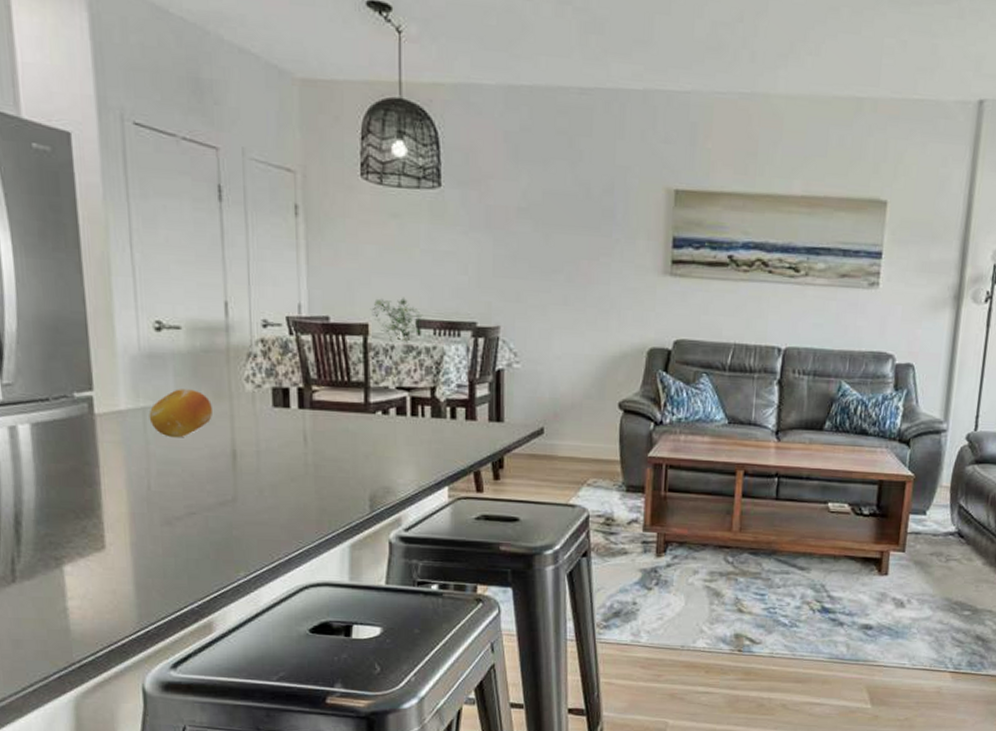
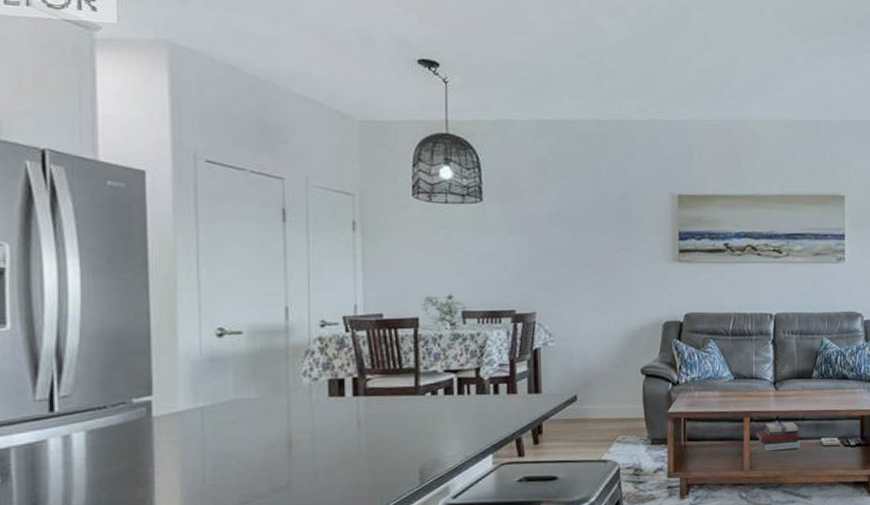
fruit: present [149,389,212,438] -> none [207,387,270,433]
books: none [749,479,802,514] -> present [756,422,800,452]

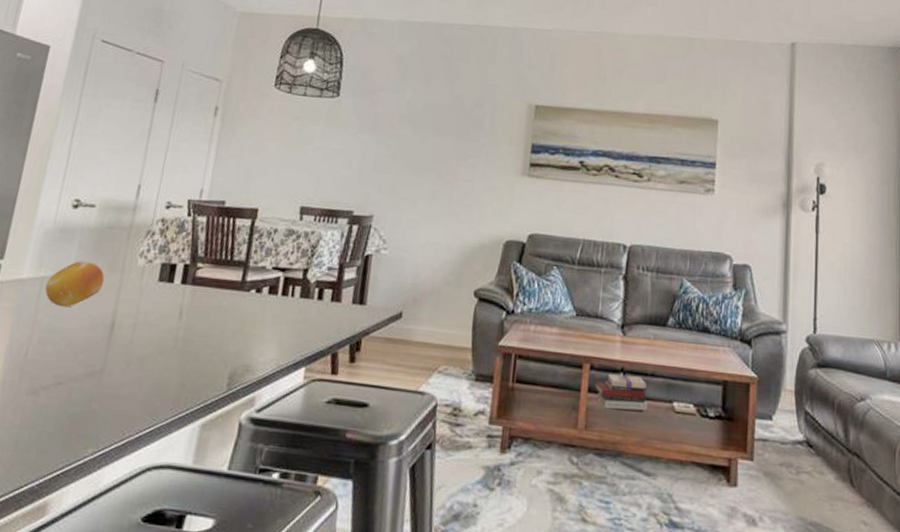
fruit: none [207,387,270,433] -> present [44,261,105,307]
flower bouquet: present [420,293,469,331] -> none [262,186,308,226]

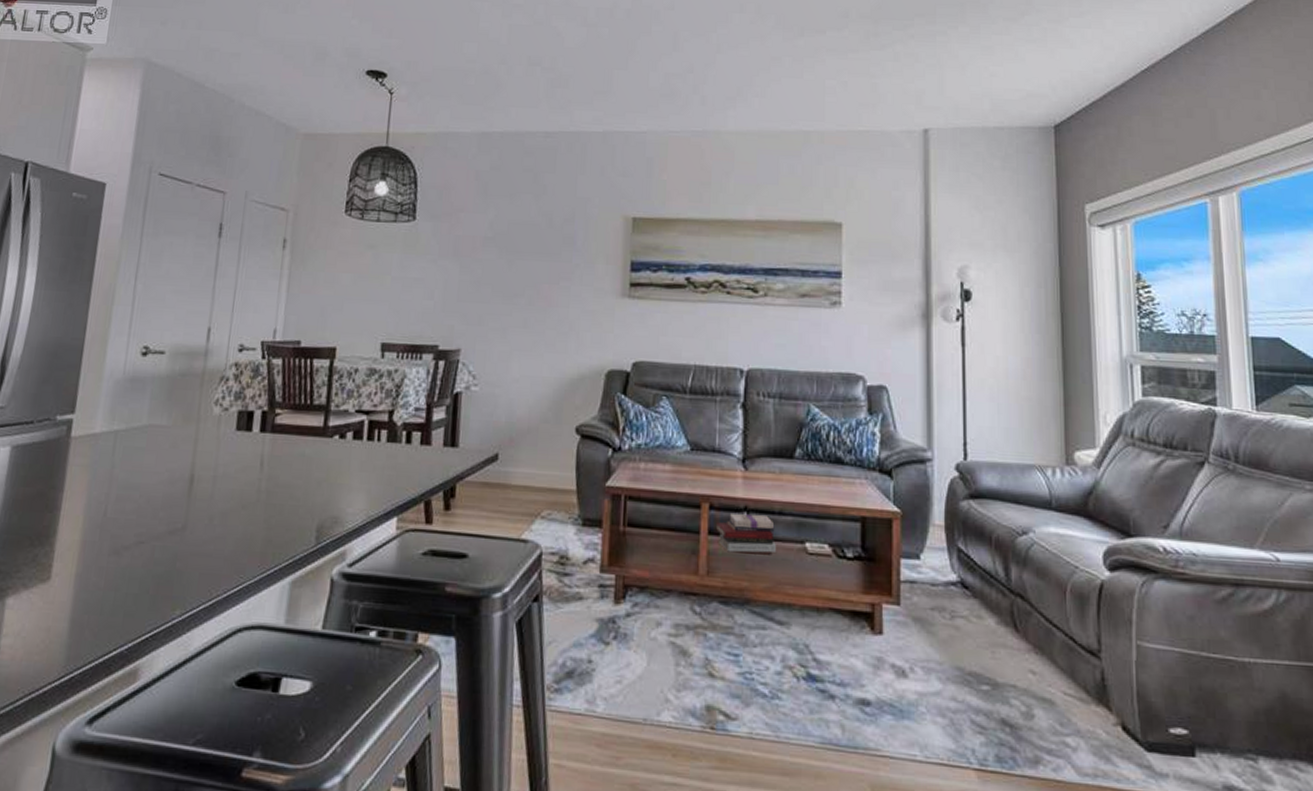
fruit: present [44,261,105,307] -> none [119,412,180,462]

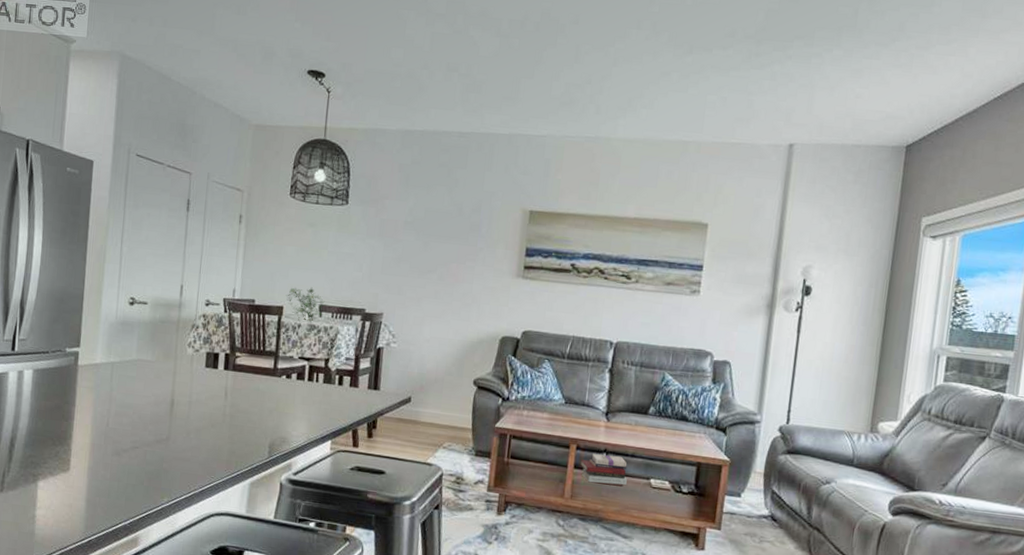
flower bouquet: none [339,322,389,365] -> present [286,287,326,322]

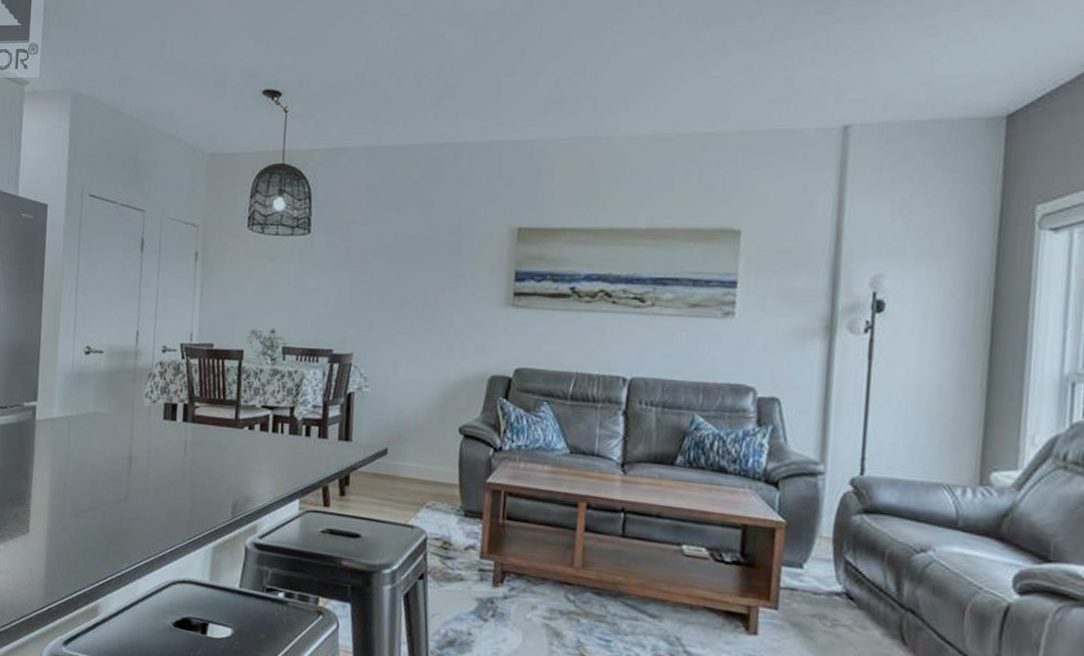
books: present [581,454,627,487] -> none [593,514,652,554]

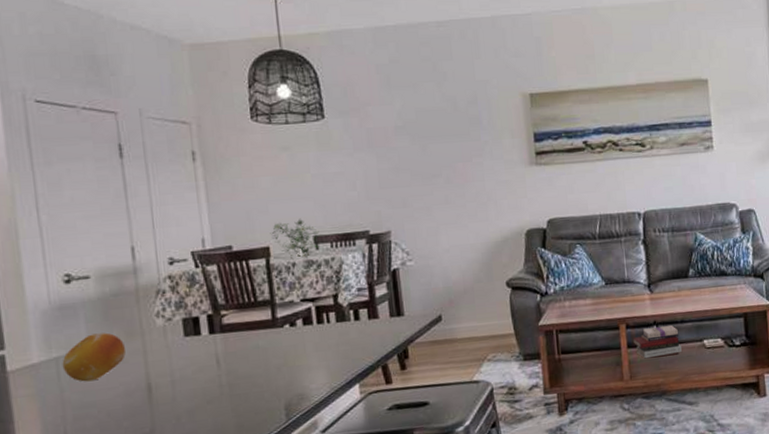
fruit: none [72,402,118,443] -> present [62,332,126,382]
books: none [593,514,652,554] -> present [633,325,682,359]

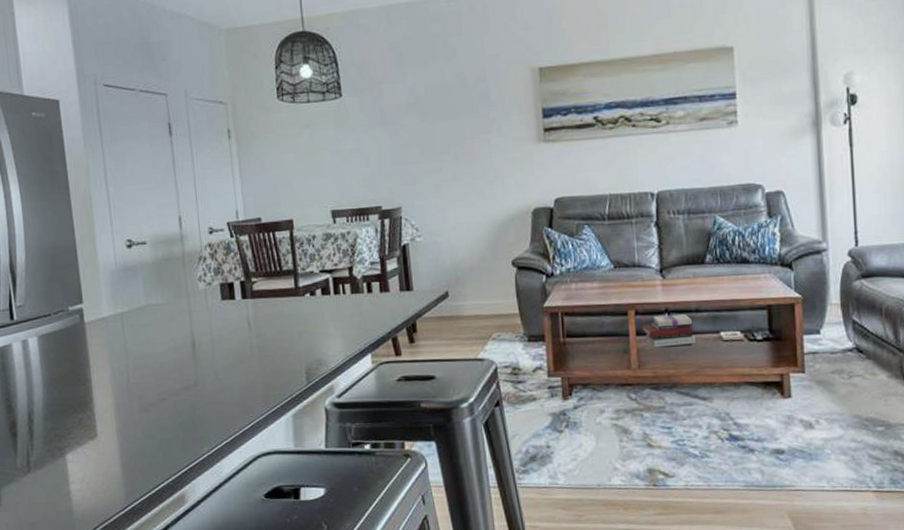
fruit: present [62,332,126,382] -> none [125,293,175,336]
flower bouquet: present [269,218,321,258] -> none [293,193,338,231]

